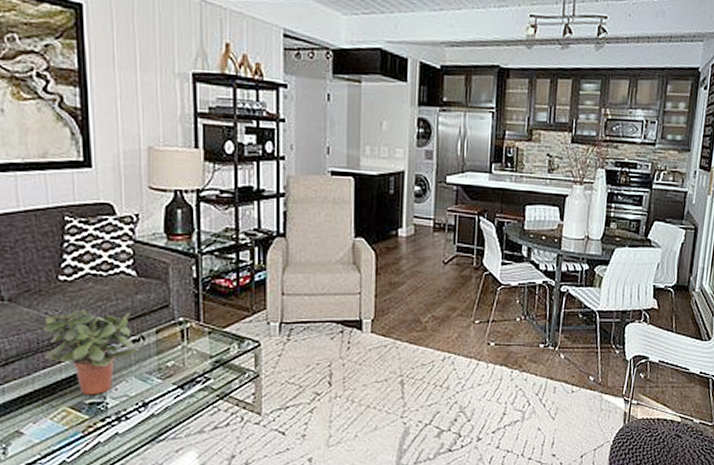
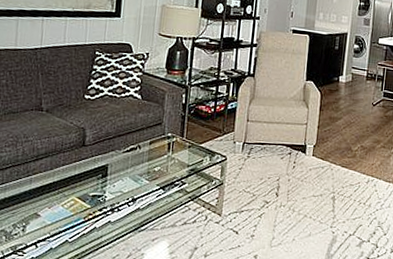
potted plant: present [42,309,141,396] -> none [66,121,136,190]

